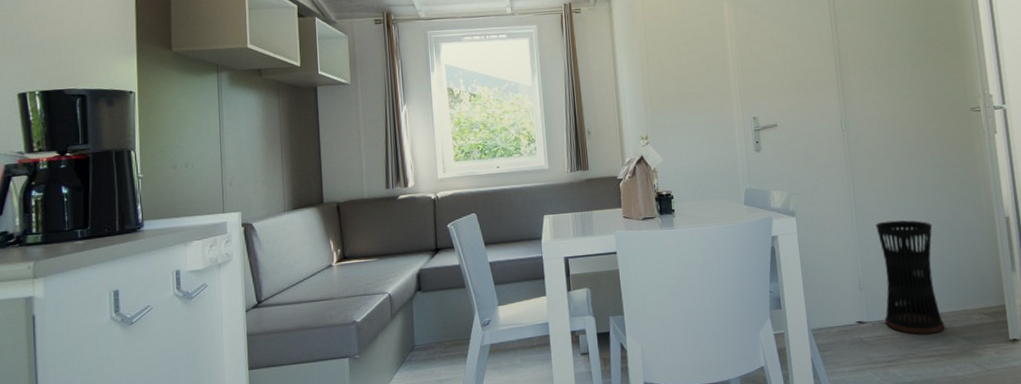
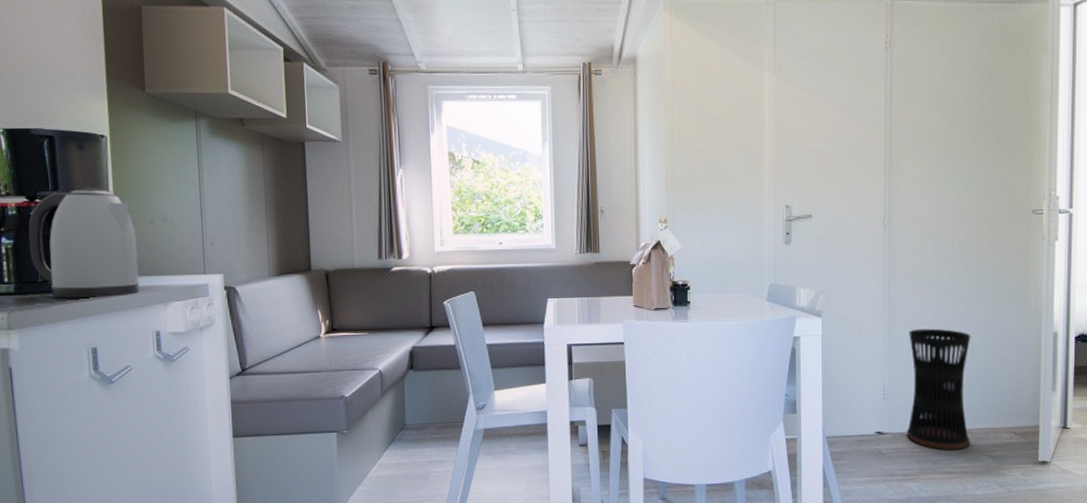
kettle: none [57,139,162,245] -> present [28,188,140,299]

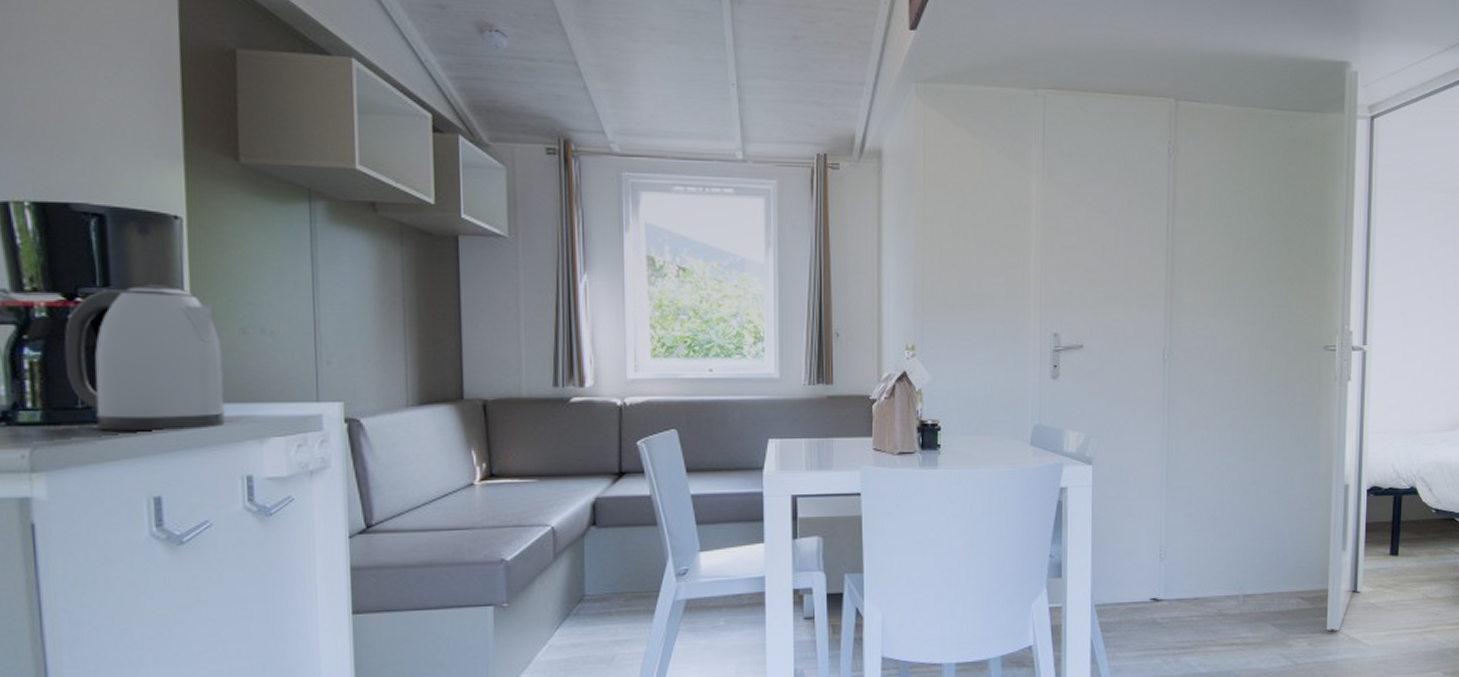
umbrella stand: present [906,328,971,450] -> none [1184,479,1257,619]

